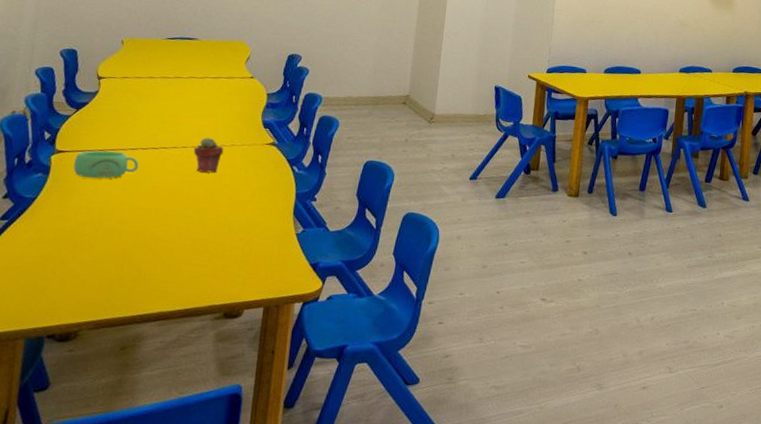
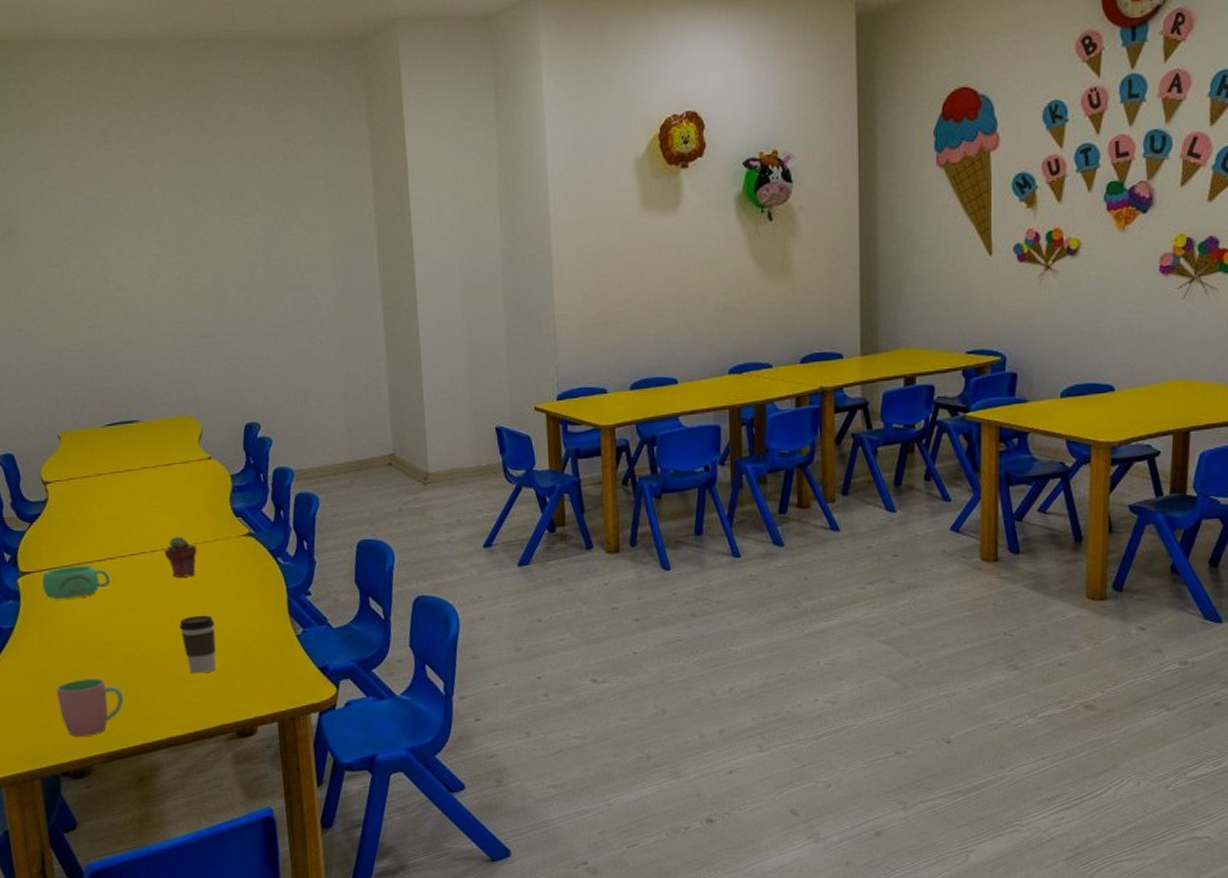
cup: none [60,251,126,304] -> present [55,678,124,738]
coffee cup: none [192,206,226,258] -> present [179,615,217,674]

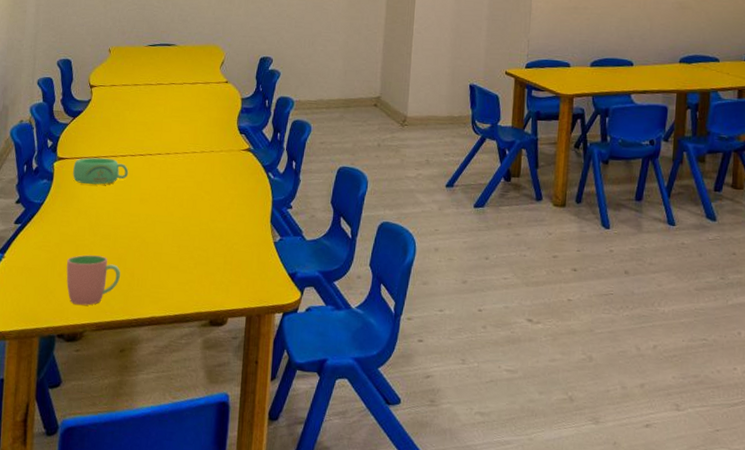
potted succulent: present [163,536,197,578] -> none [176,143,204,180]
coffee cup: present [179,615,217,674] -> none [177,213,208,264]

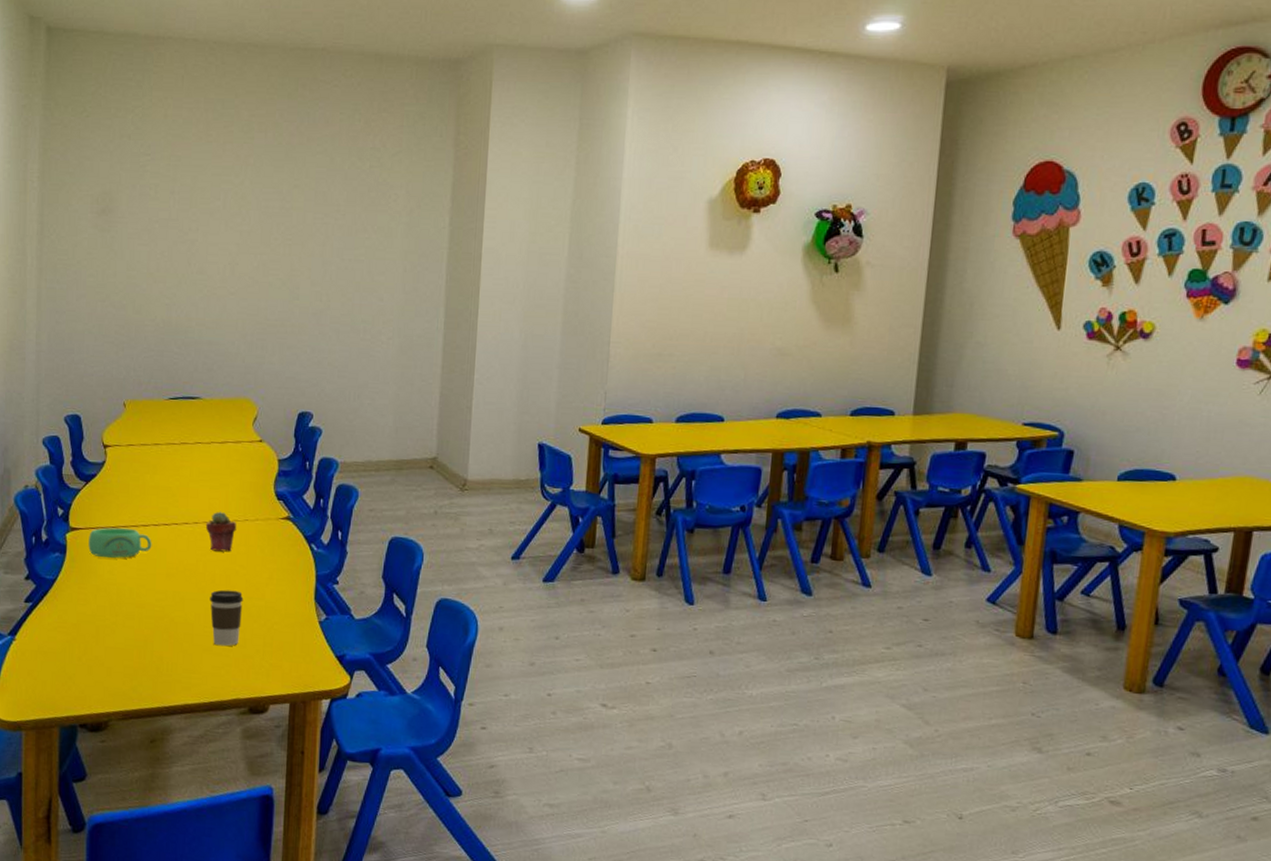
cup: present [66,255,121,306] -> none [86,636,148,693]
potted succulent: none [176,143,204,180] -> present [205,511,237,552]
coffee cup: none [177,213,208,264] -> present [210,589,244,647]

